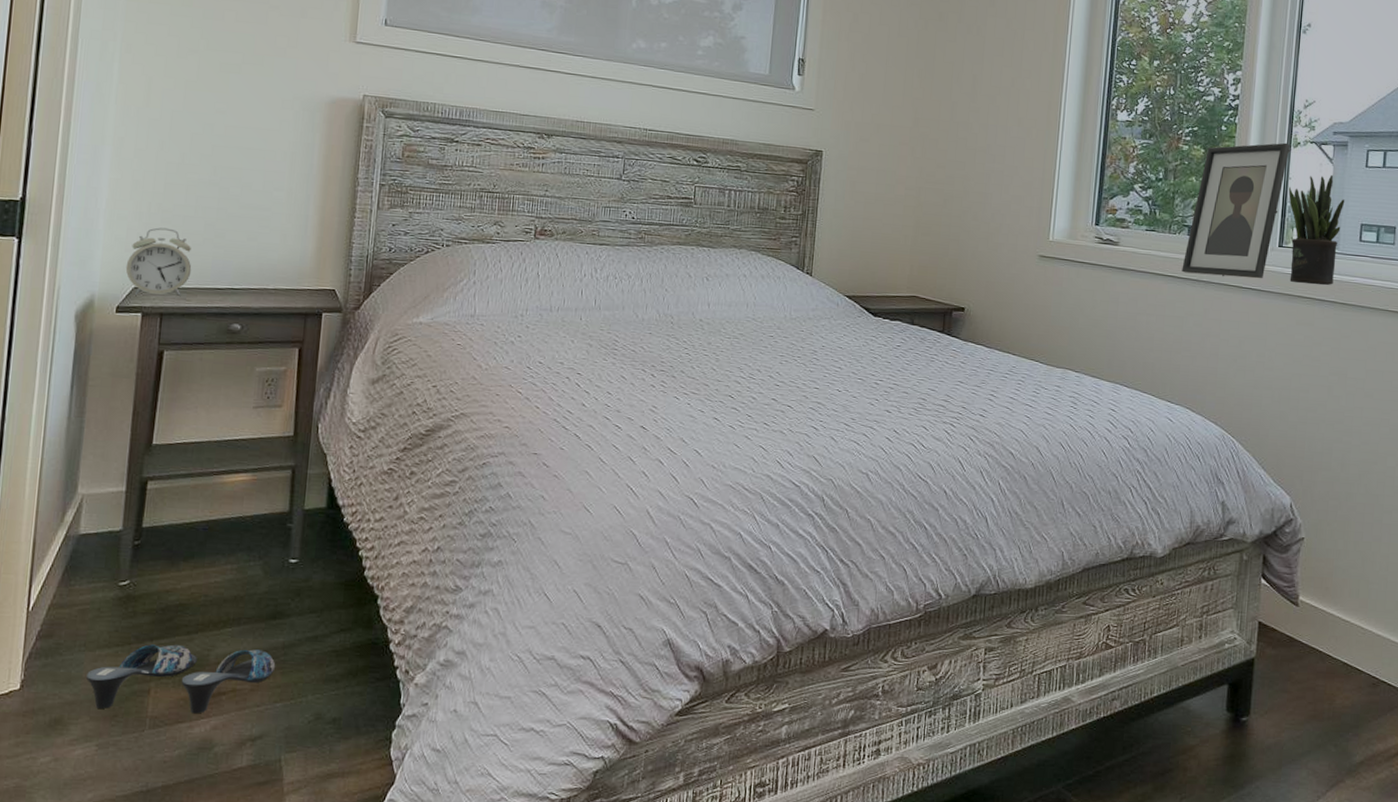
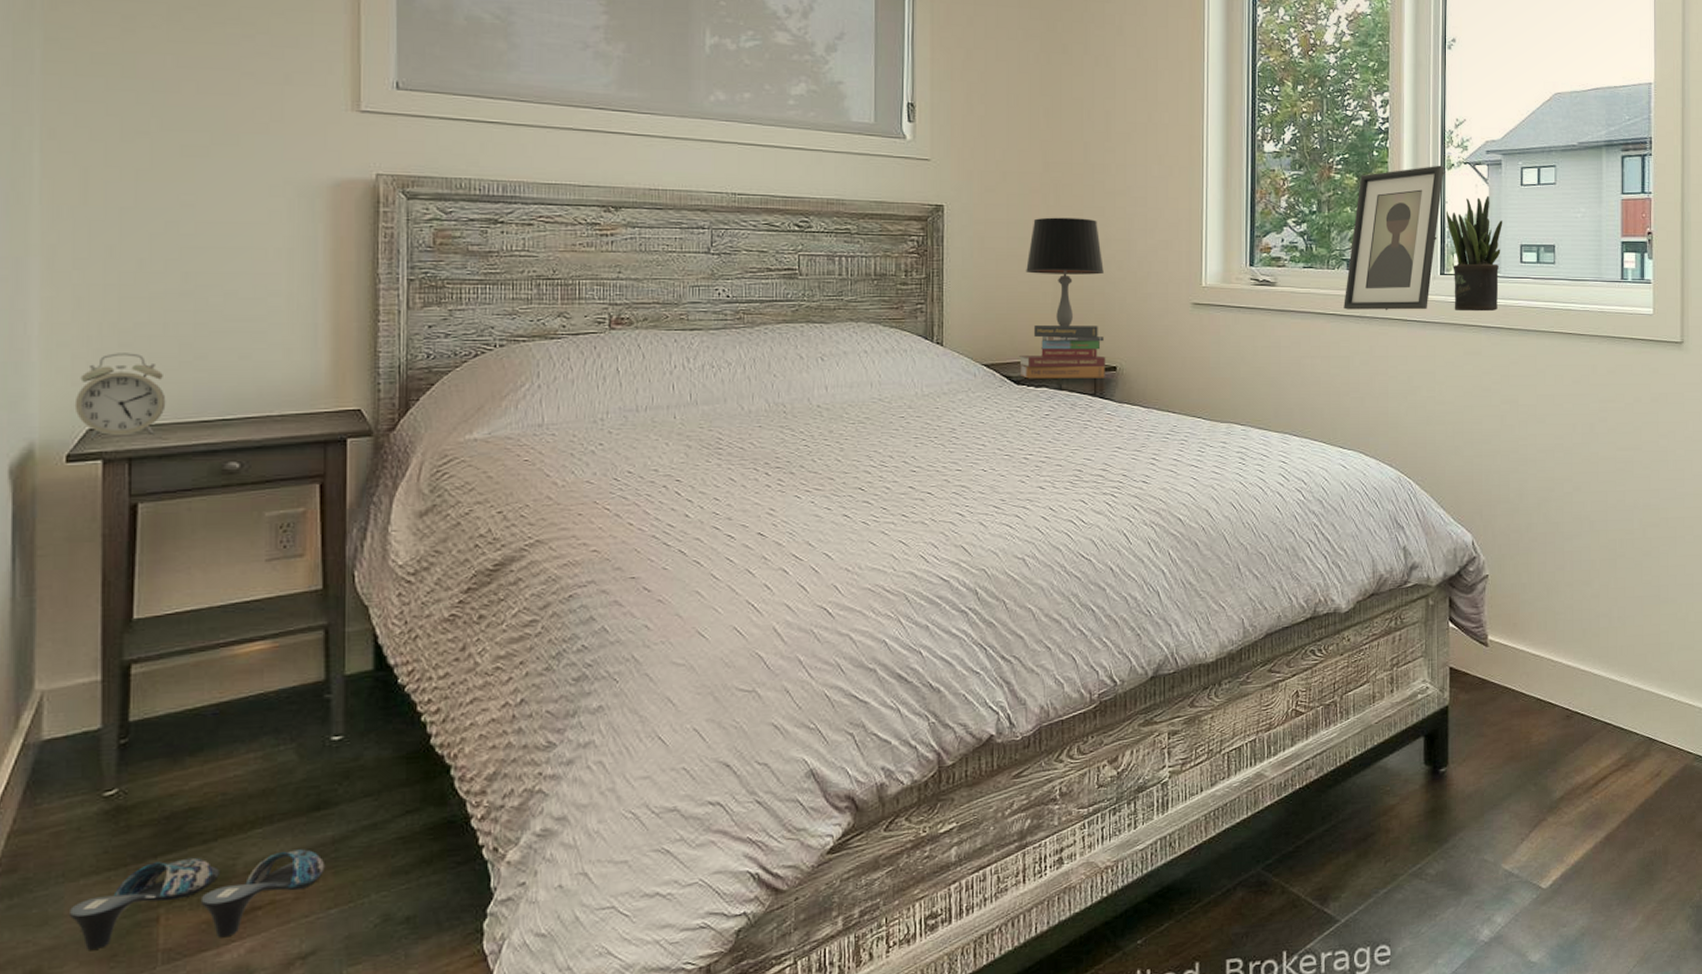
books: none [877,263,956,317] -> present [1019,324,1106,379]
table lamp: none [890,167,960,268] -> present [1026,217,1104,327]

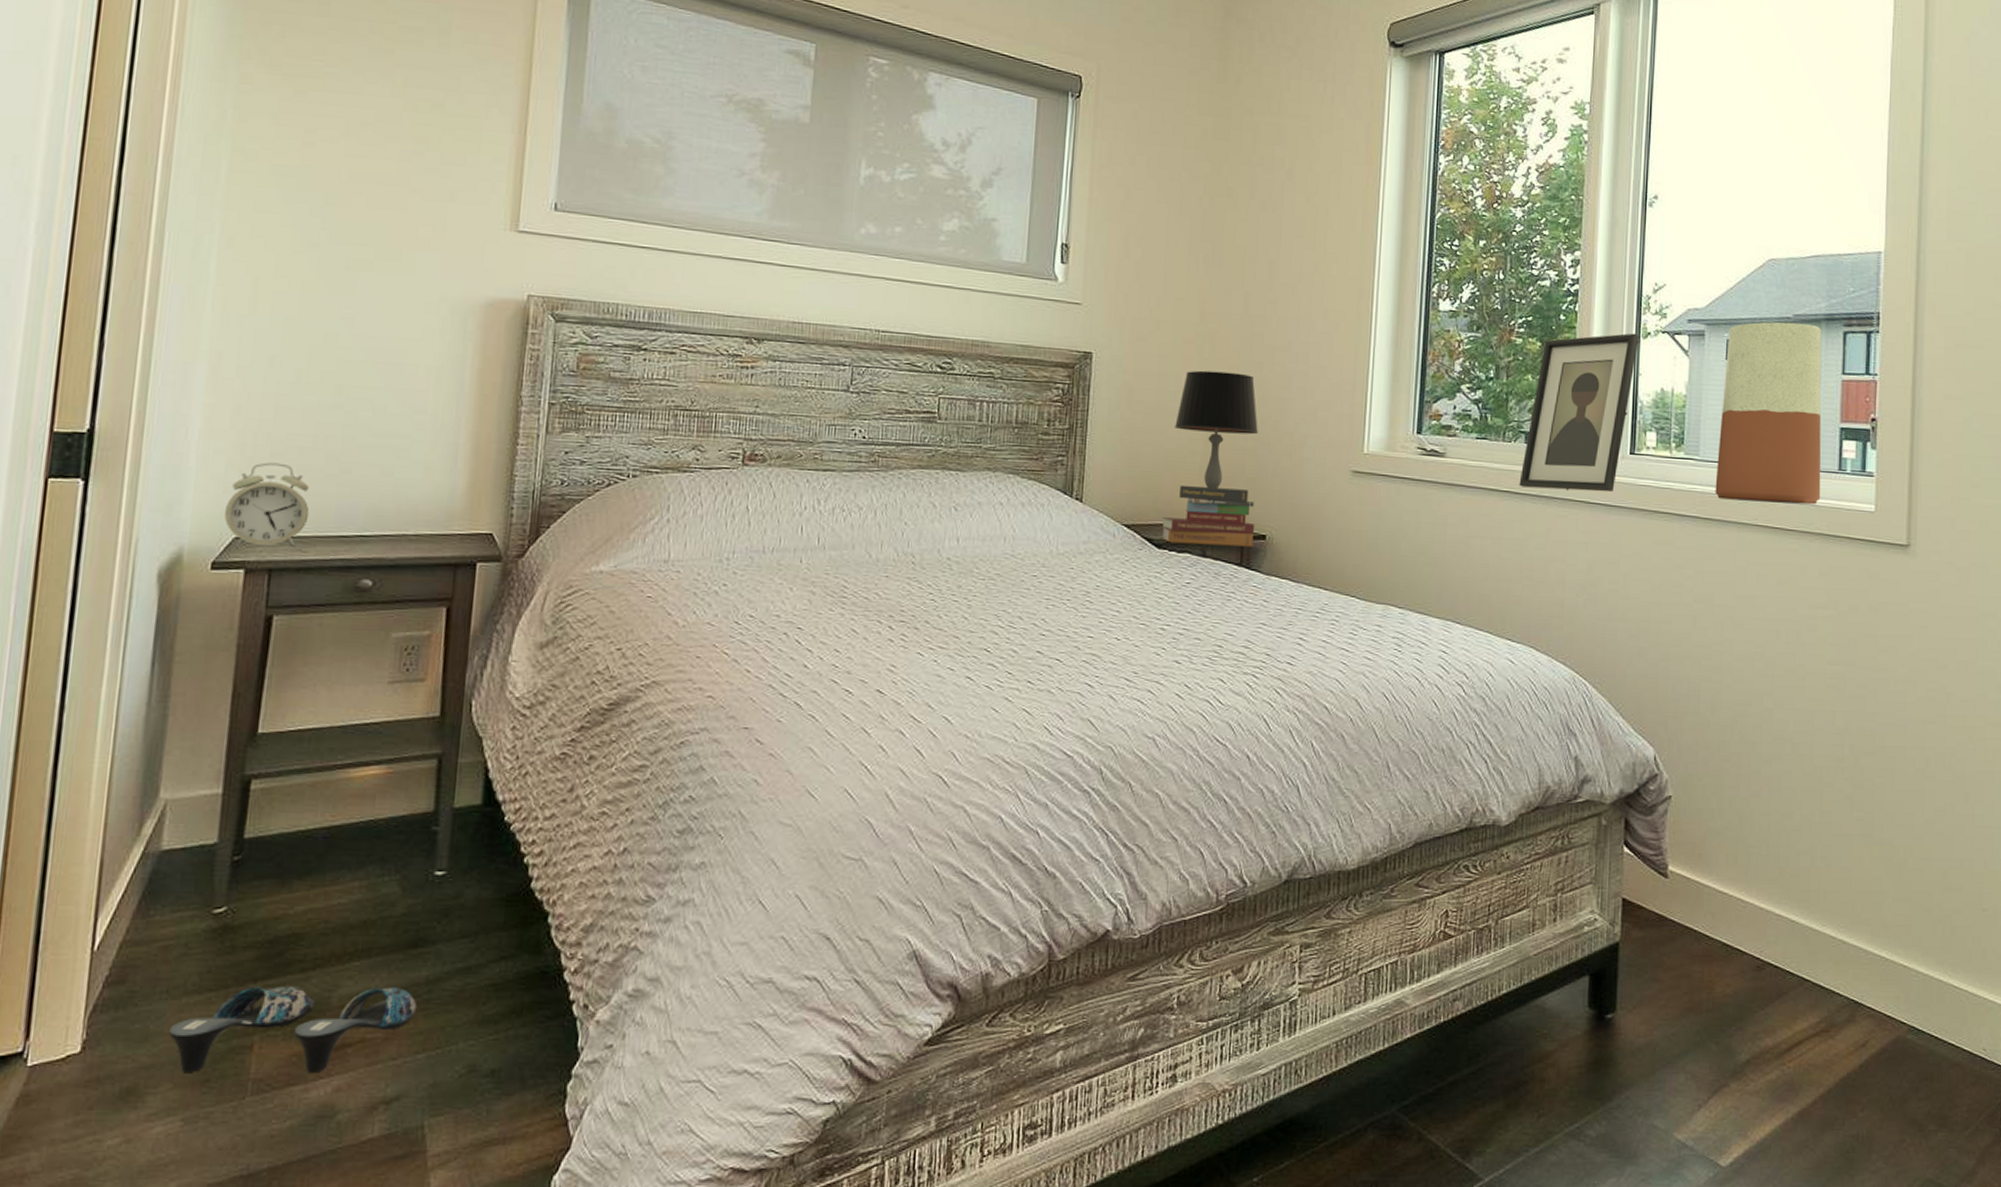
potted plant: present [1445,195,1503,312] -> none [1639,369,1704,498]
vase: none [1516,149,1607,311] -> present [1715,322,1822,505]

